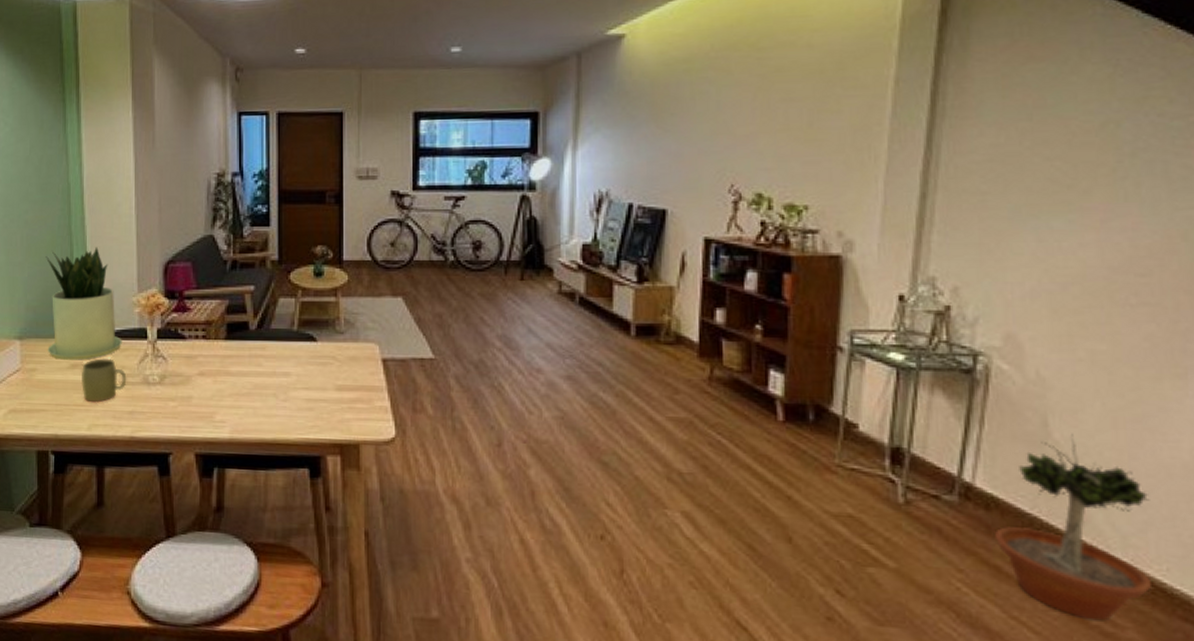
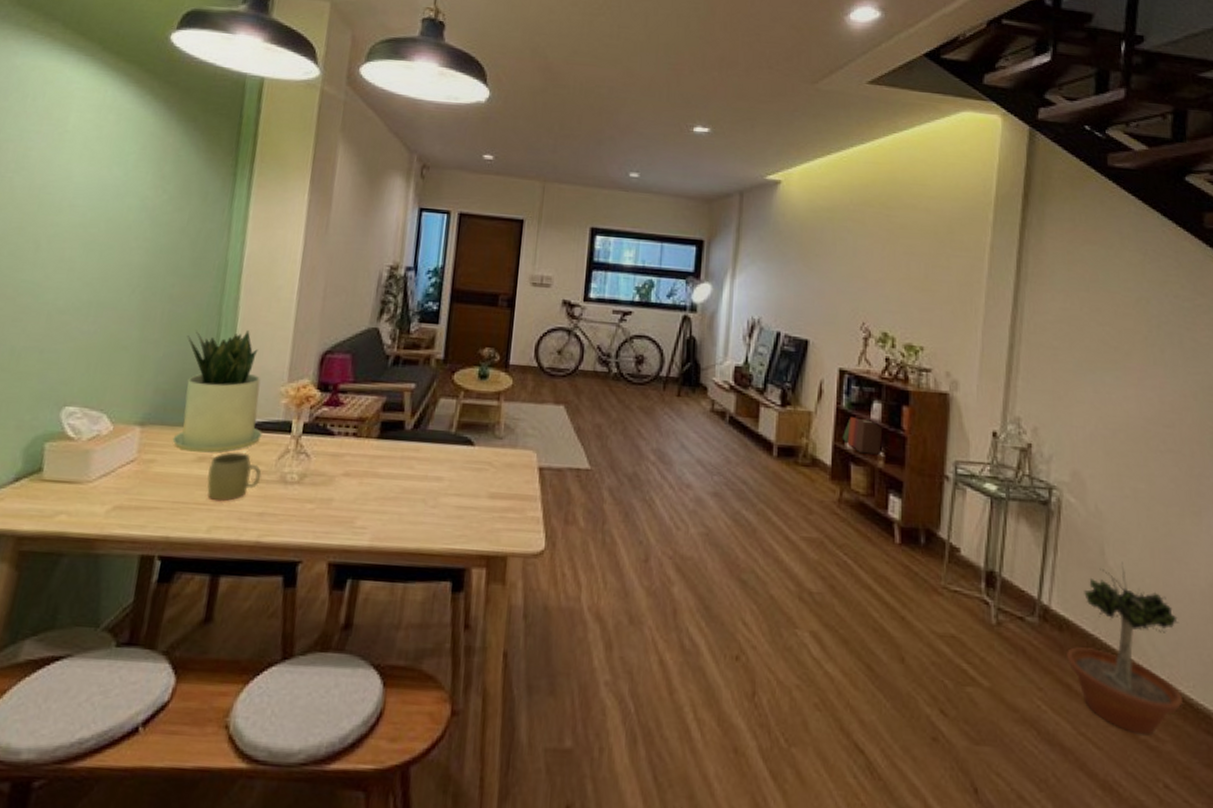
books: none [710,289,760,328] -> present [842,417,883,455]

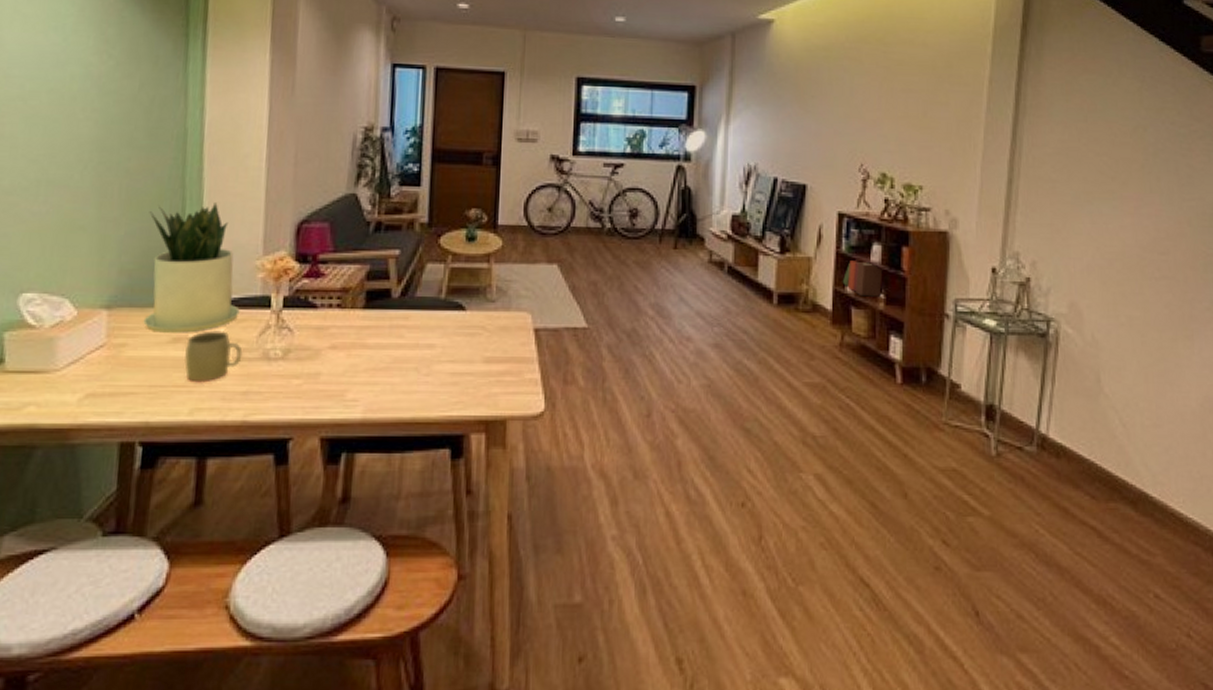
potted tree: present [1067,563,1184,736] -> none [1064,389,1174,551]

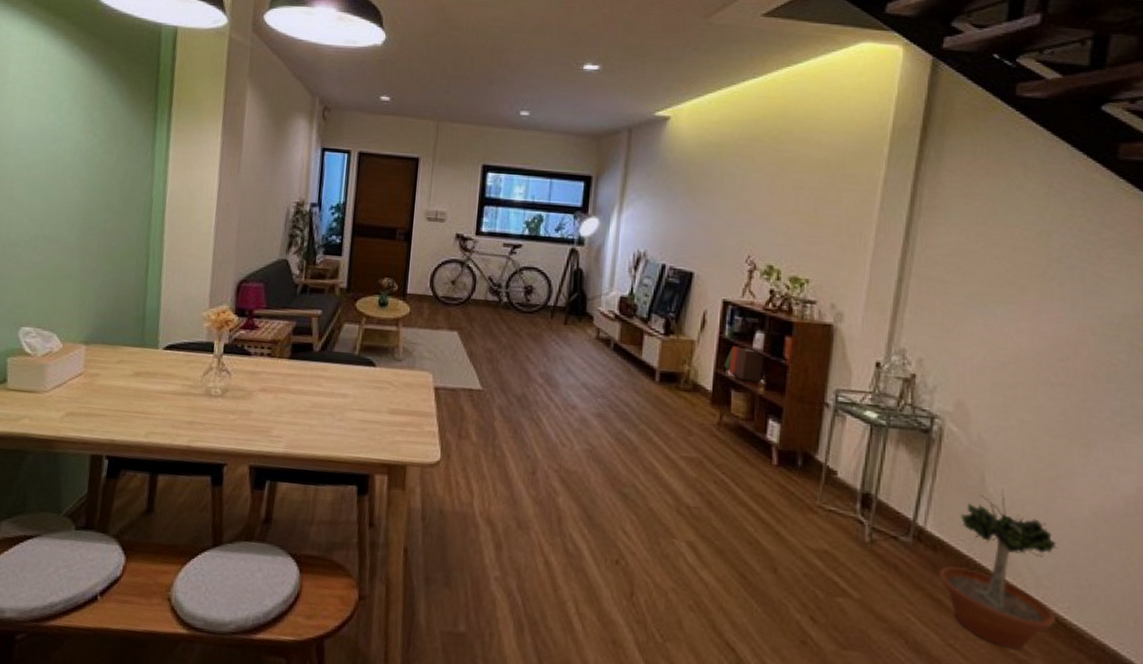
planter: present [143,203,240,333] -> none [113,261,189,369]
mug: present [184,330,243,383] -> none [143,367,190,411]
potted tree: none [1064,389,1174,551] -> present [939,490,1058,650]

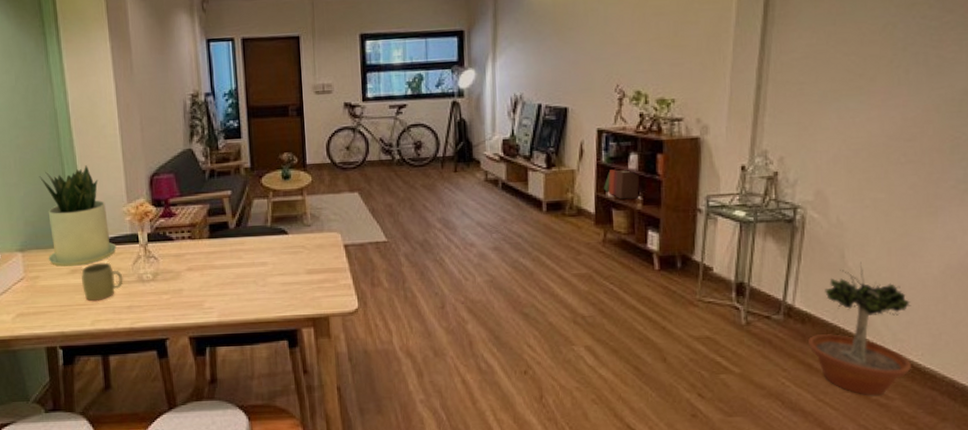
planter: none [113,261,189,369] -> present [39,165,117,267]
mug: none [143,367,190,411] -> present [81,262,123,301]

